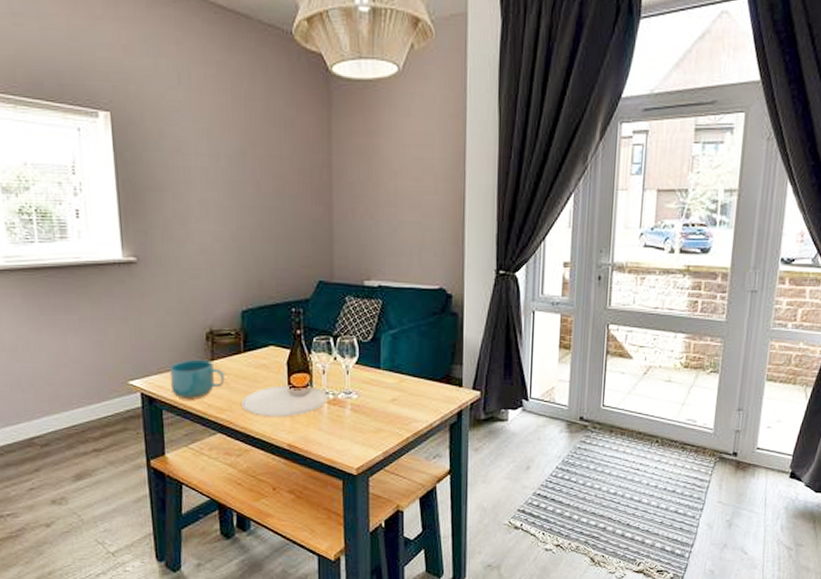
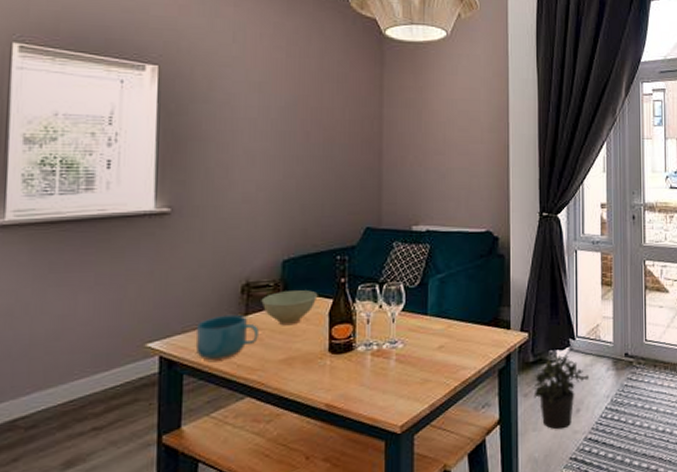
bowl: none [224,340,276,372] -> present [261,290,318,326]
plate: present [241,385,328,418] -> none [275,337,372,375]
potted plant: none [484,413,541,484] -> present [533,353,589,430]

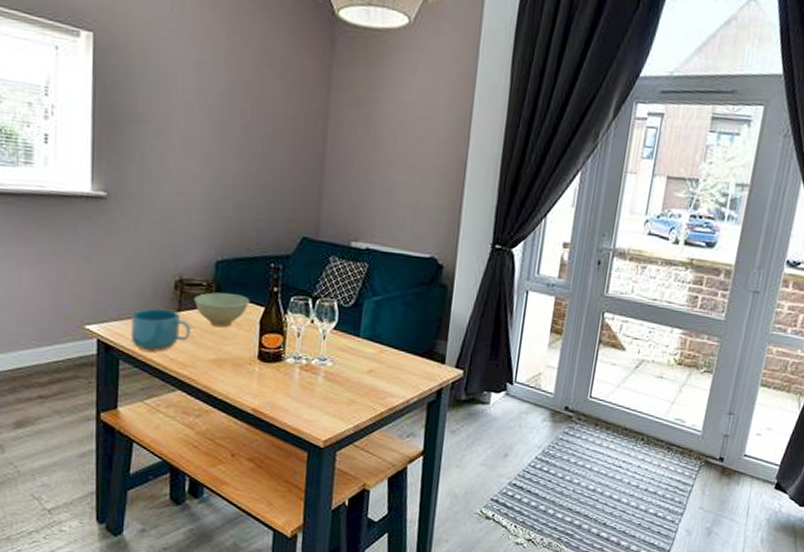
potted plant: present [533,353,589,430] -> none [461,396,522,471]

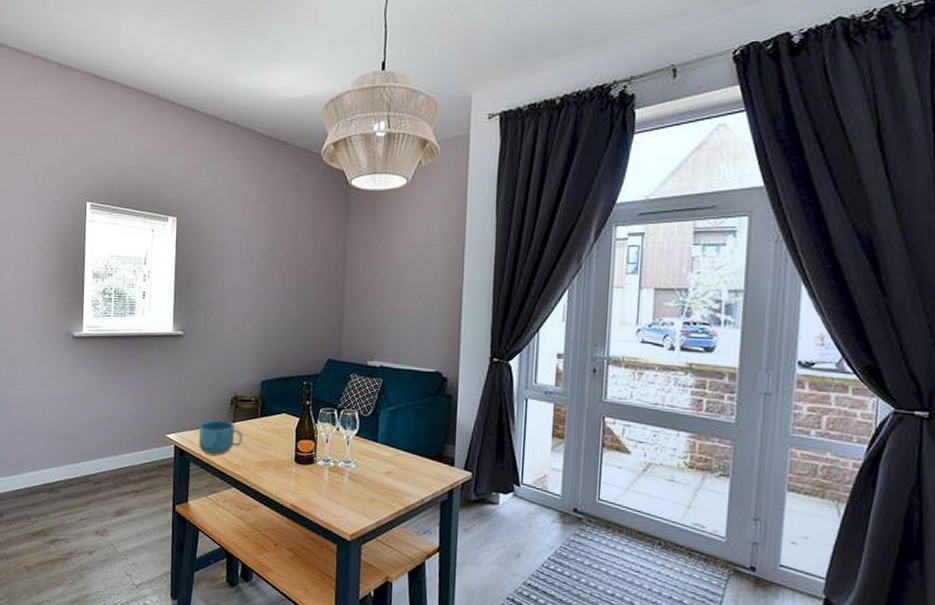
bowl: present [194,292,250,328] -> none [245,406,288,436]

